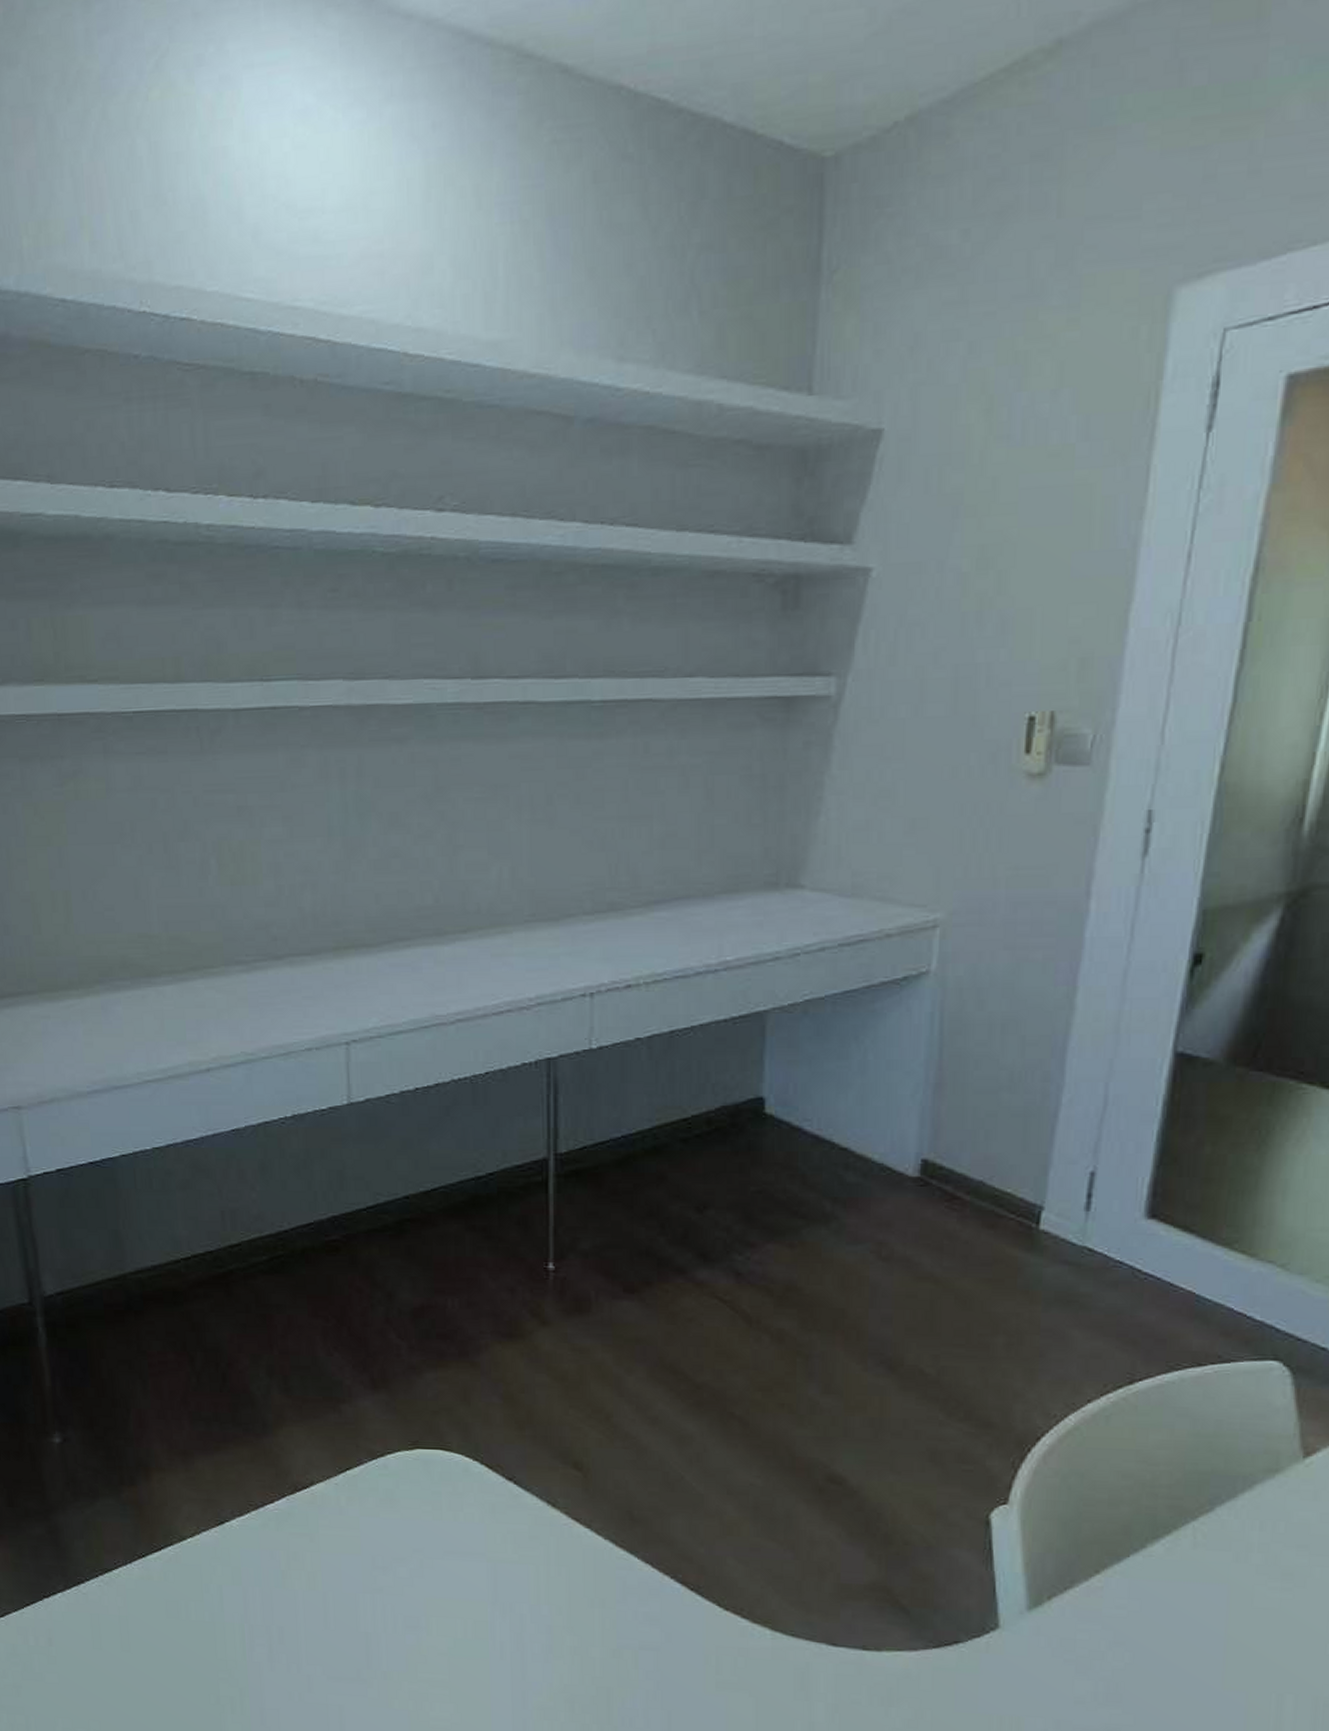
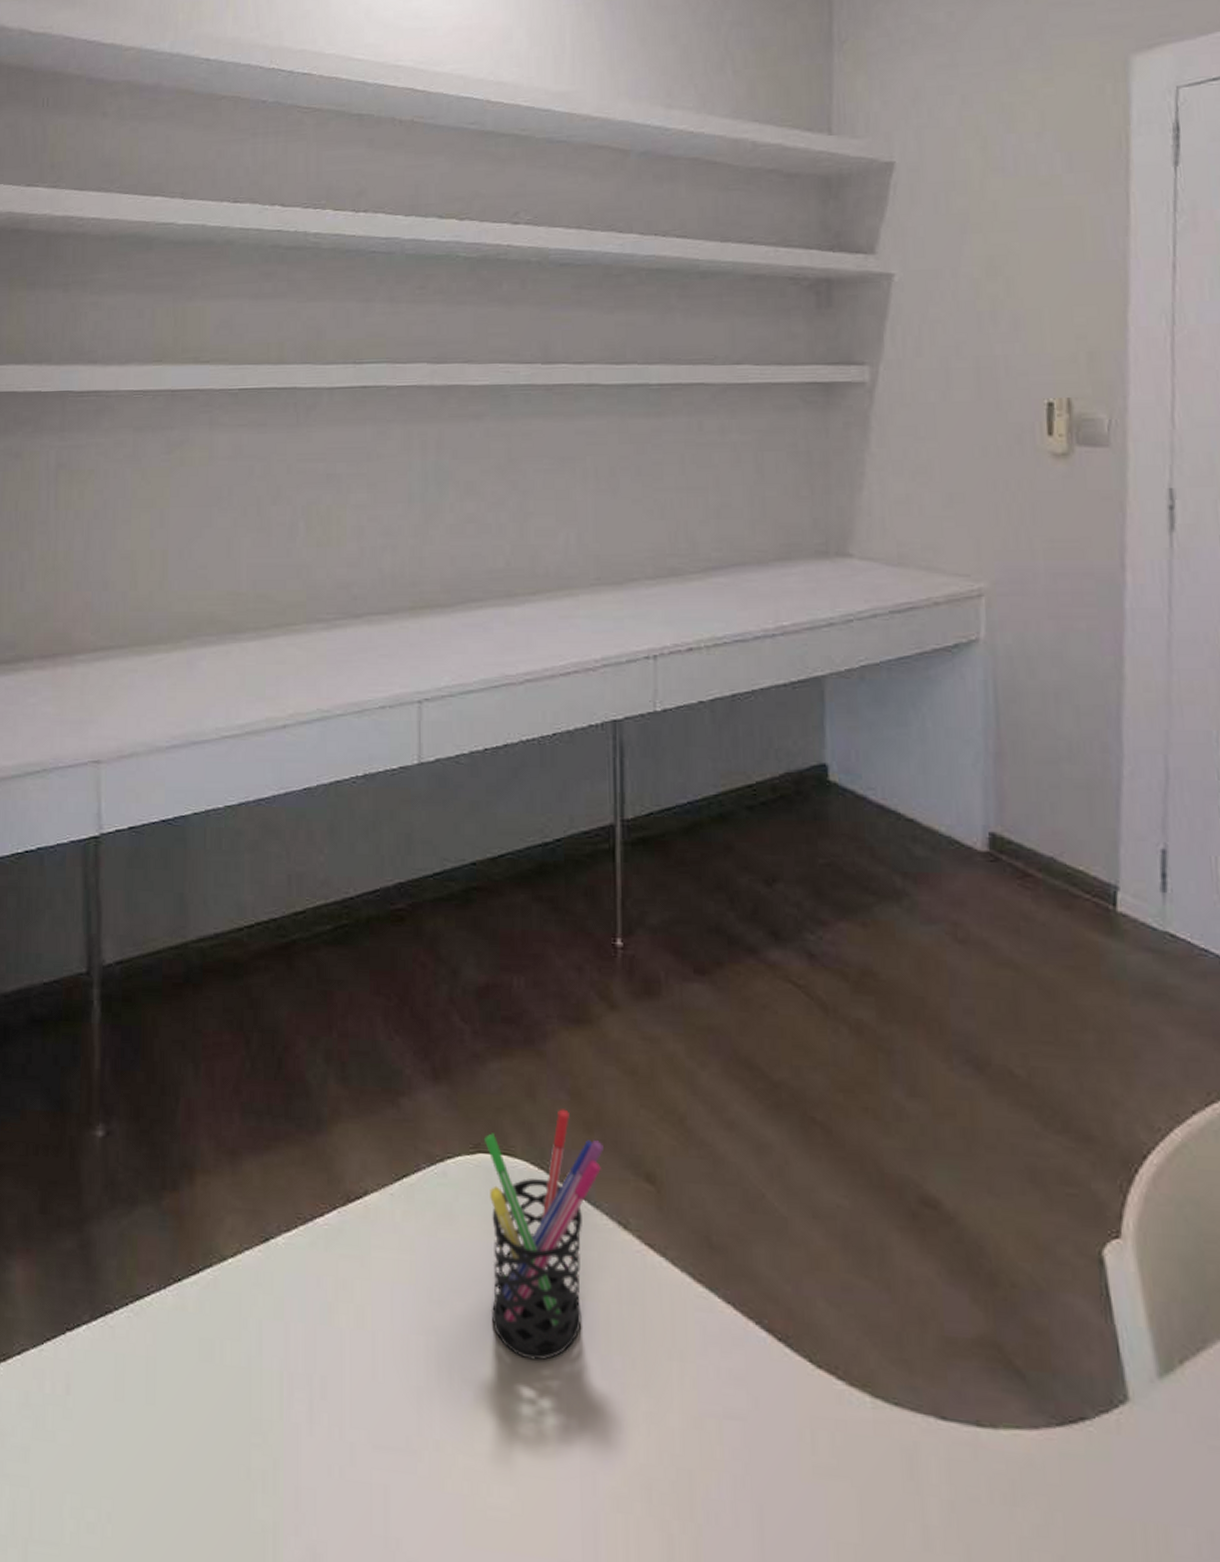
pen holder: none [421,1411,534,1610] -> present [483,1109,603,1361]

